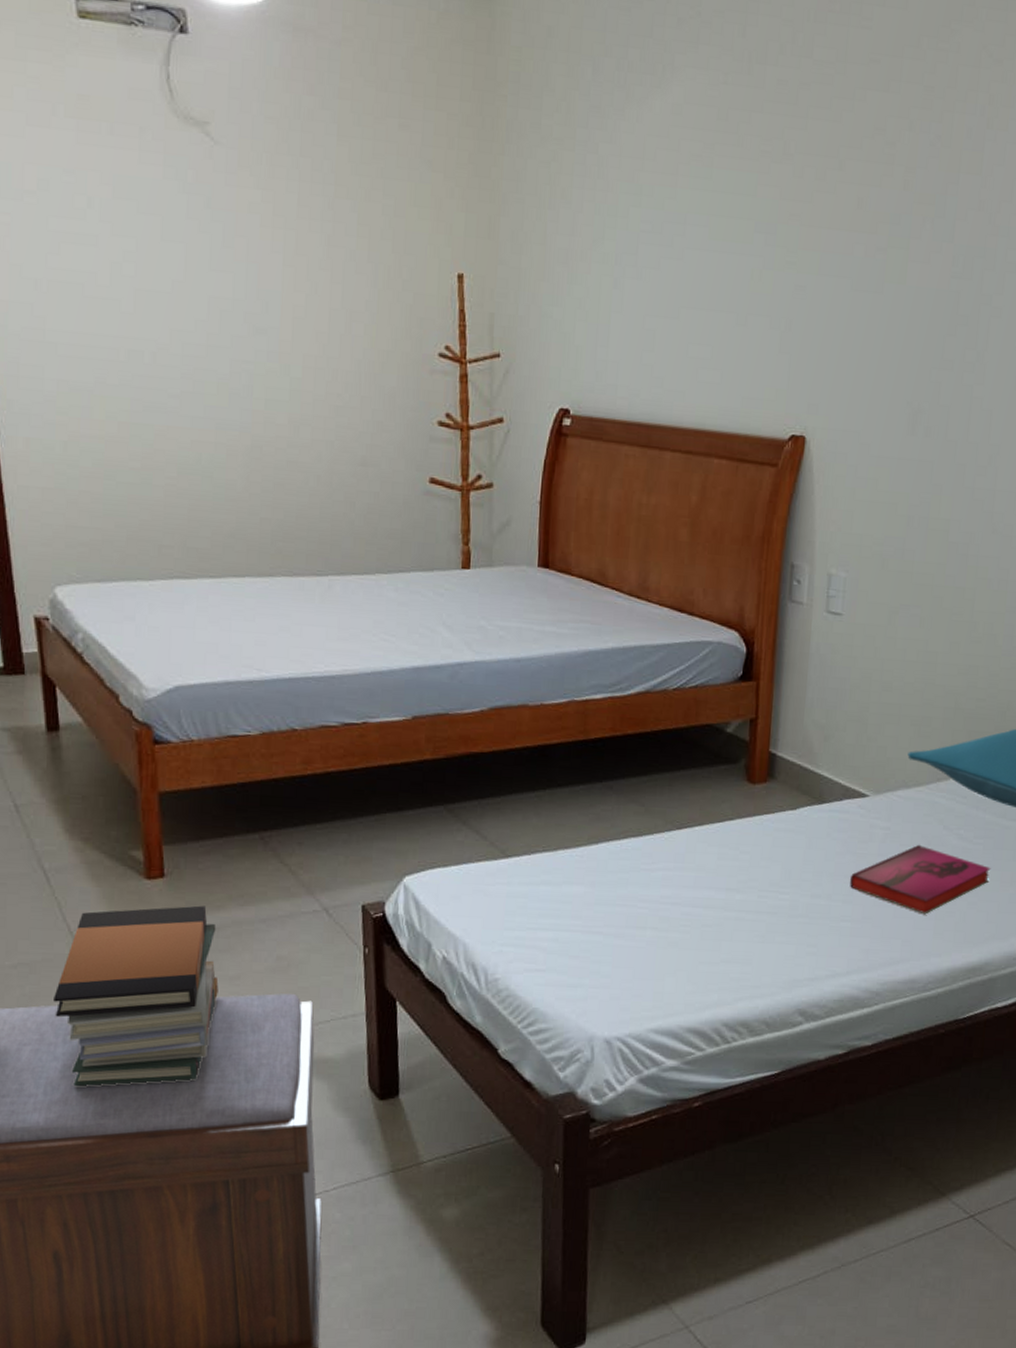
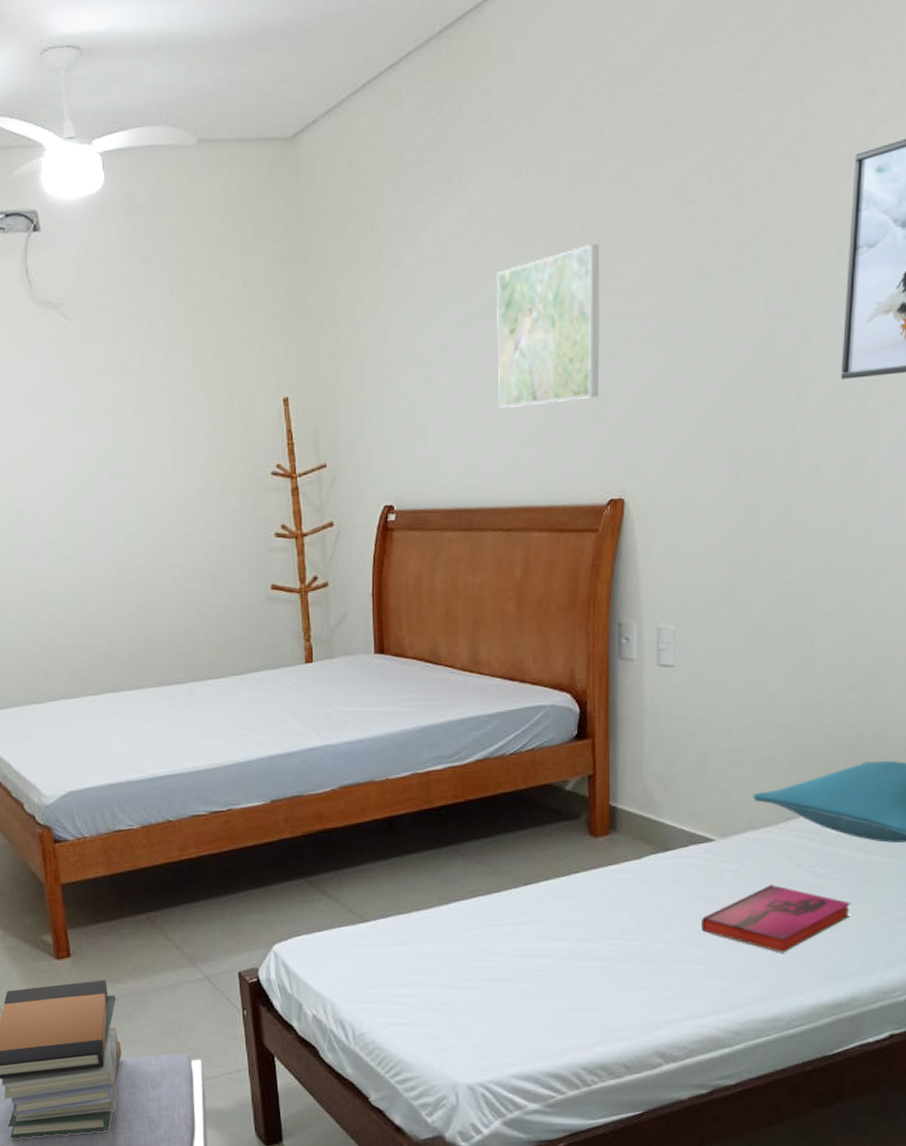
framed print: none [687,168,800,328] -> present [496,243,600,408]

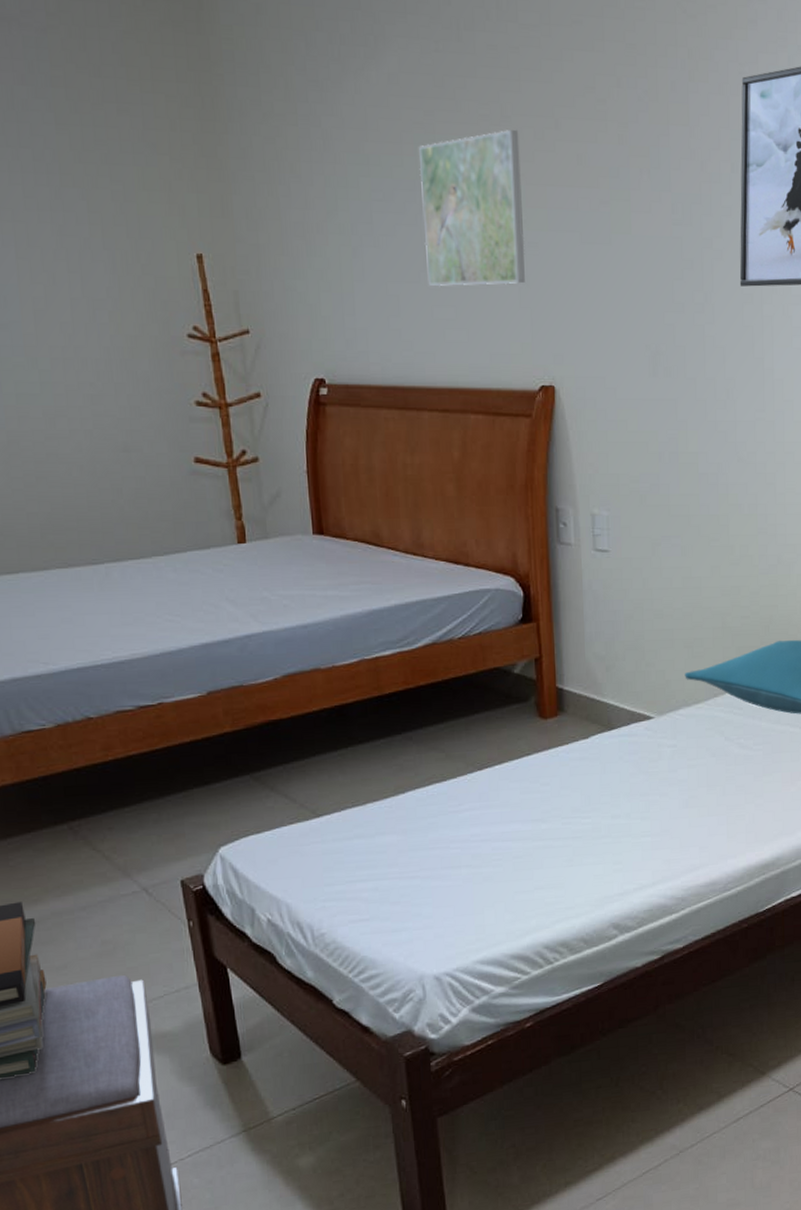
hardback book: present [701,884,851,953] -> none [646,757,772,821]

